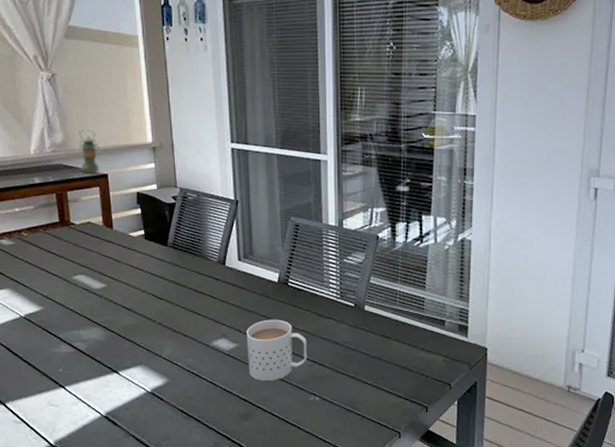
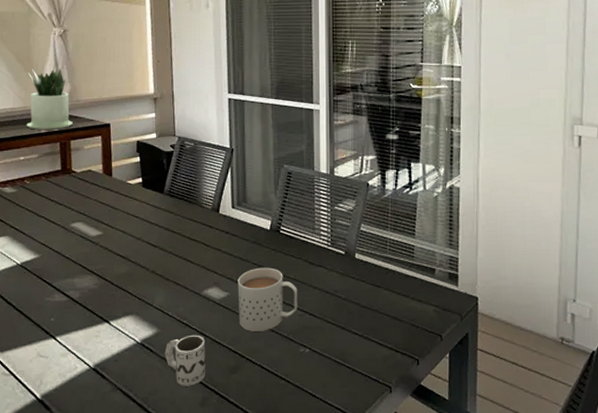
planter: none [16,116,68,180] -> present [26,69,73,130]
lantern: present [79,129,100,174] -> none [85,81,104,123]
cup: none [175,384,218,433] -> present [164,334,206,386]

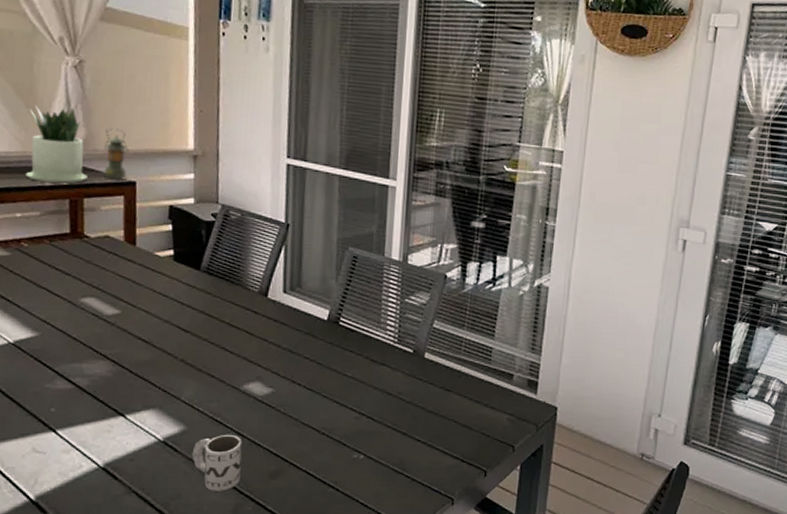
lantern: none [85,81,104,123] -> present [103,128,129,180]
mug: present [238,267,298,332] -> none [283,362,356,434]

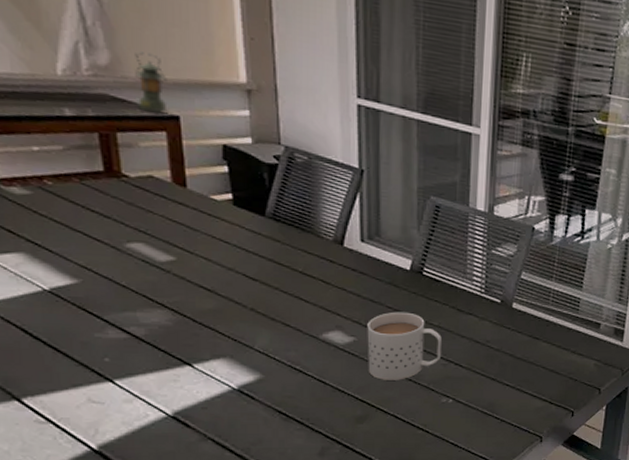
planter: present [26,105,87,184] -> none [32,19,118,115]
cup: present [192,434,243,491] -> none [271,382,326,436]
mug: none [283,362,356,434] -> present [367,311,443,380]

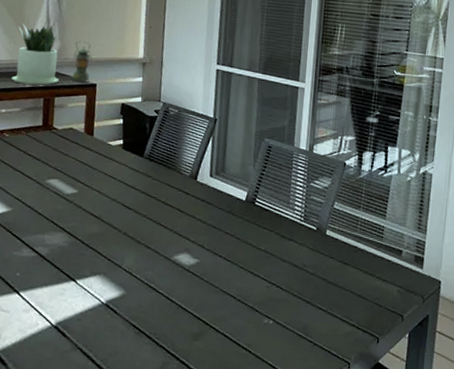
planter: none [32,19,118,115] -> present [11,23,59,86]
mug: present [367,311,443,380] -> none [206,237,268,300]

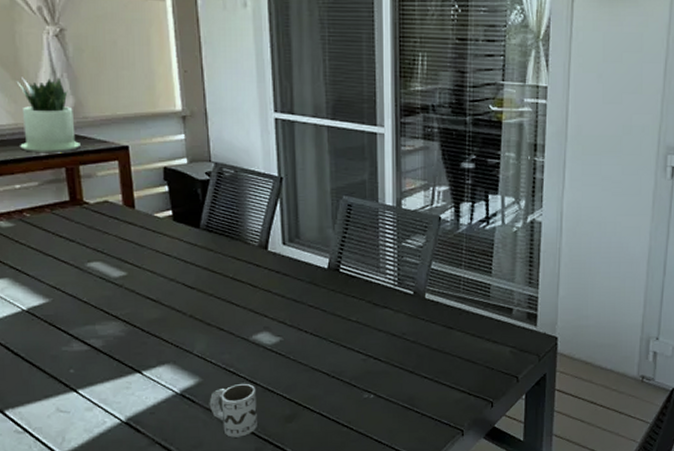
lantern: present [71,41,93,83] -> none [93,94,119,145]
cup: none [128,299,171,350] -> present [209,383,259,438]

